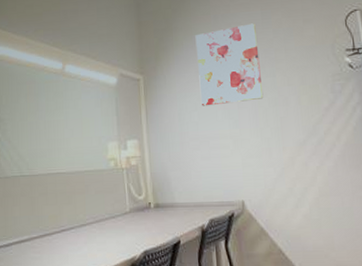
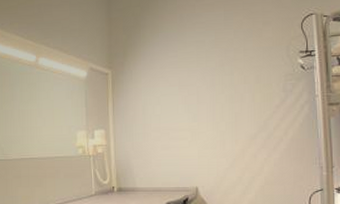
wall art: present [195,23,264,106] -> none [161,23,221,101]

